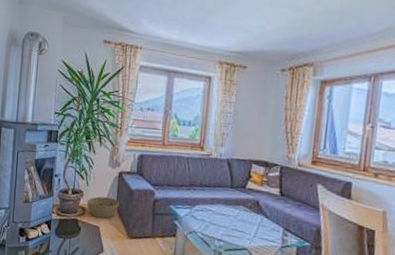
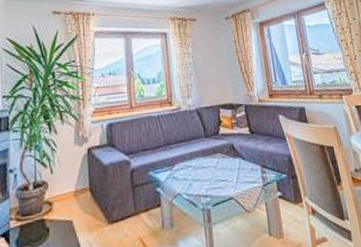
basket: present [86,196,120,218] -> none [53,181,94,210]

